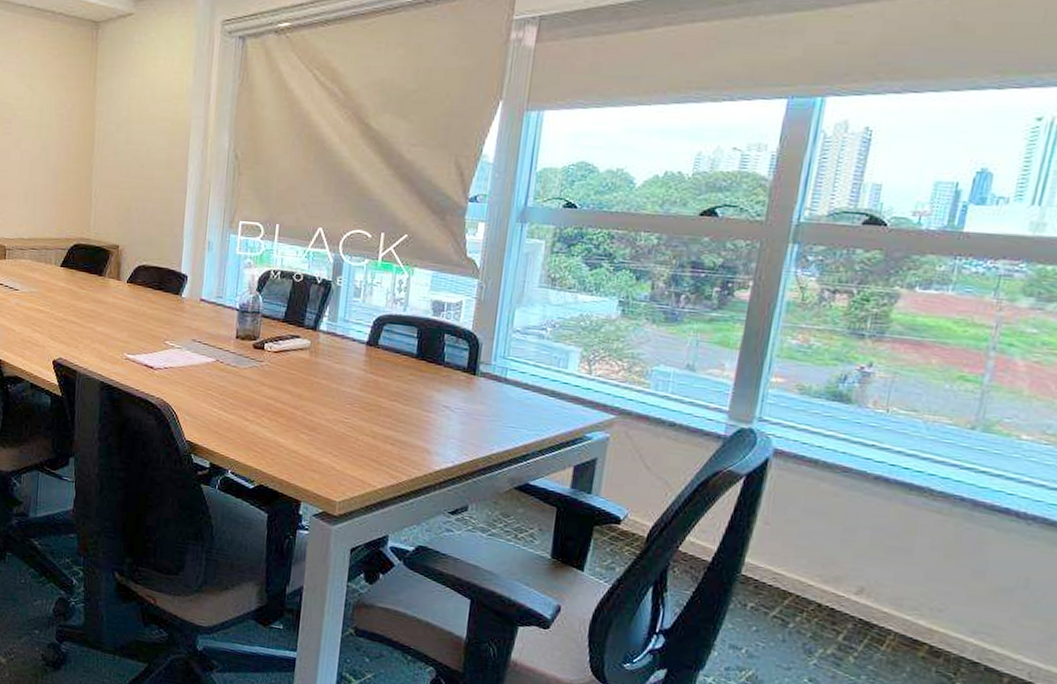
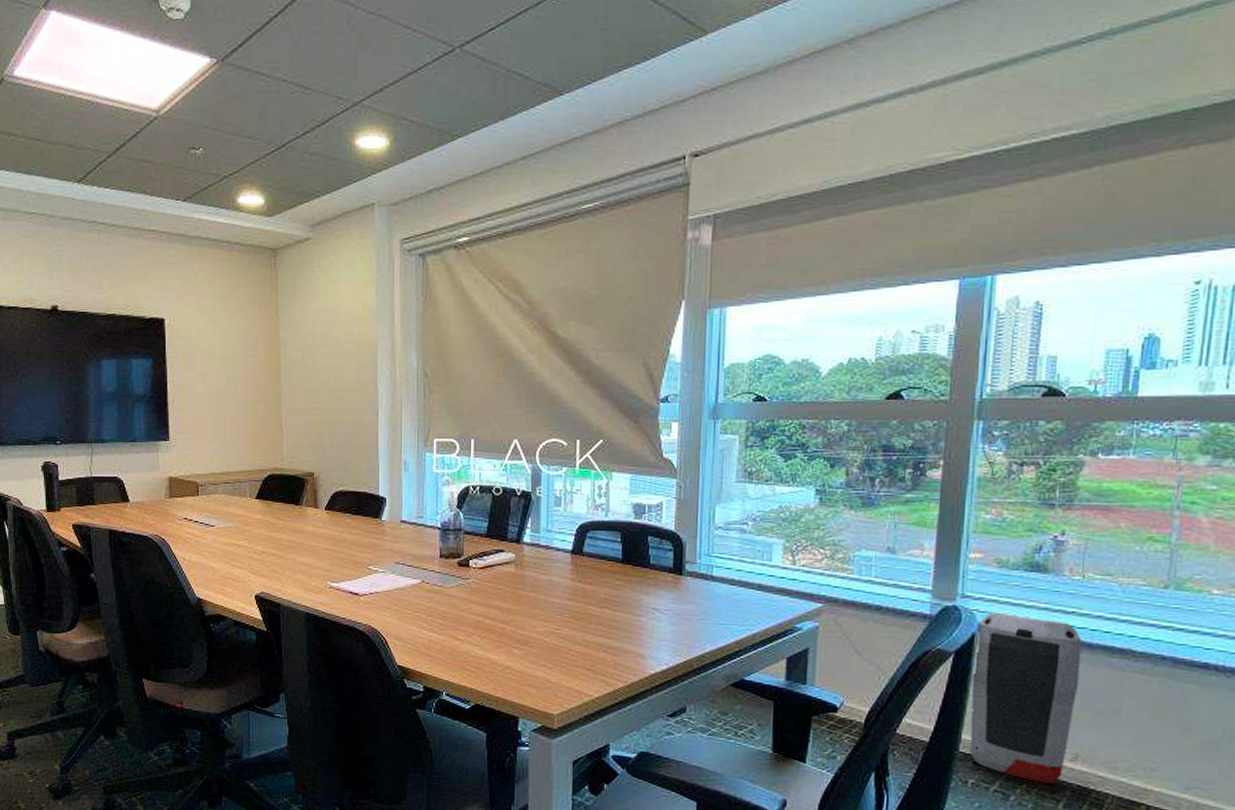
air purifier: none [753,438,880,615] -> present [970,612,1082,784]

